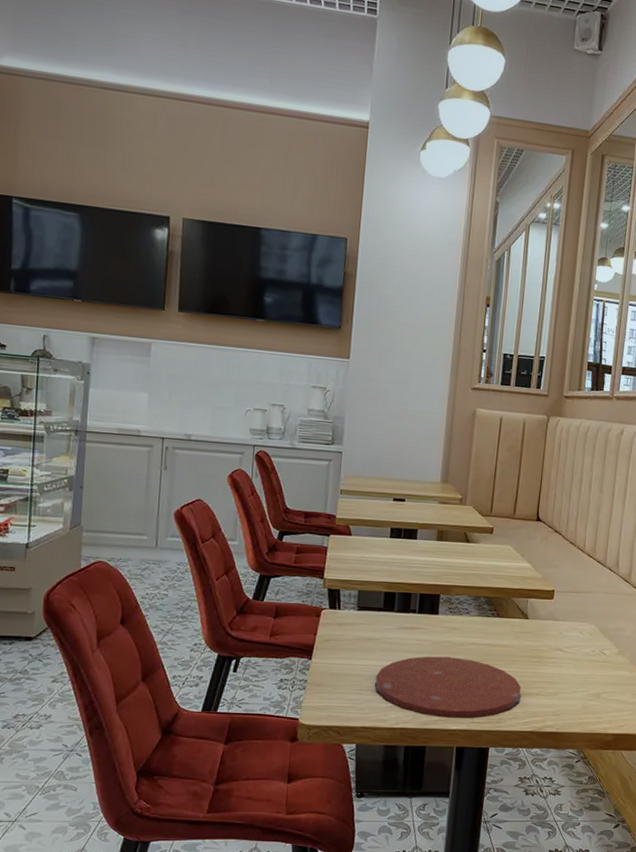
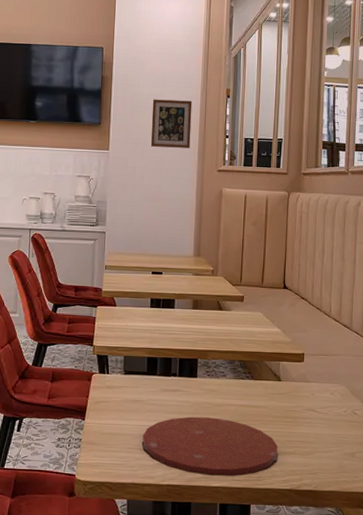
picture frame: none [397,303,448,362] -> present [150,99,193,148]

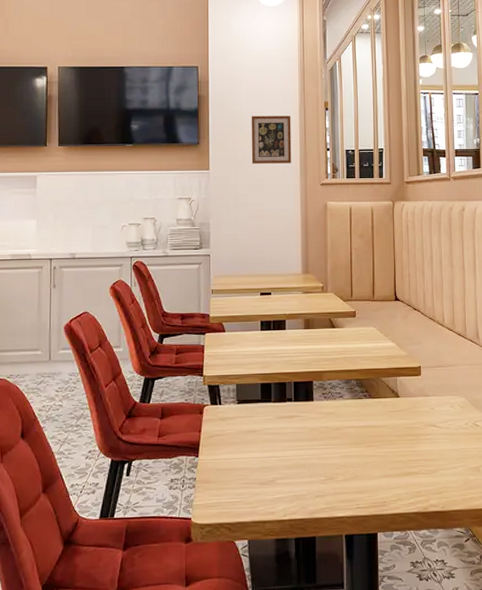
plate: present [142,416,278,475] -> none [261,442,402,505]

